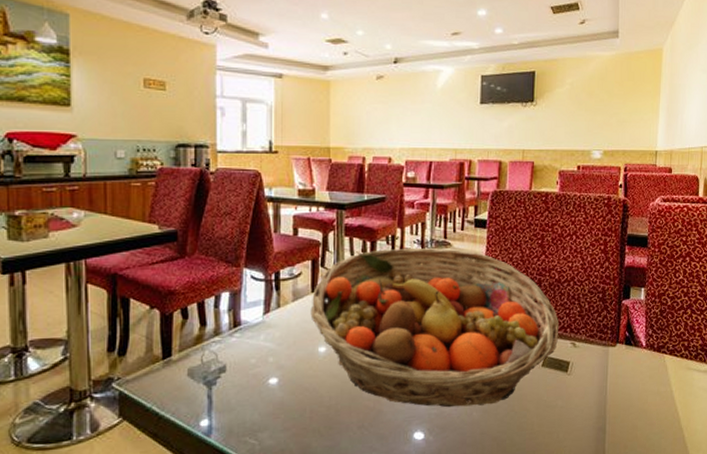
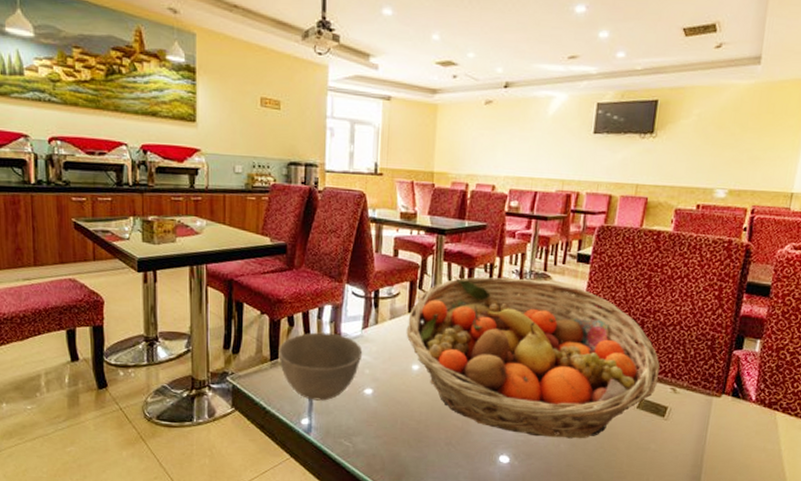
bowl: none [172,322,265,398] -> present [279,332,363,401]

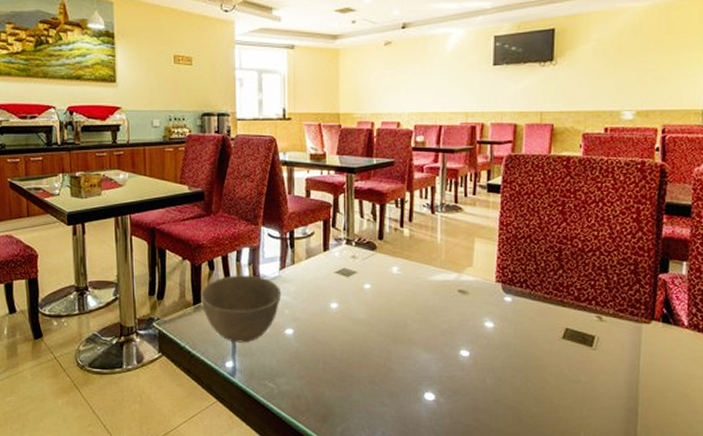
fruit basket: present [406,277,661,439] -> none [323,211,583,373]

